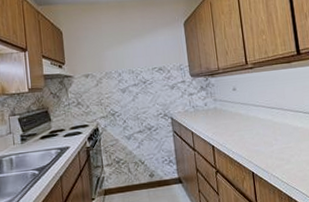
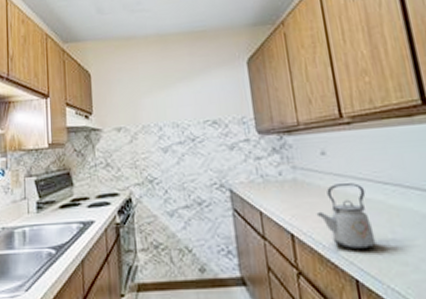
kettle: none [229,109,266,153] -> present [316,183,376,249]

